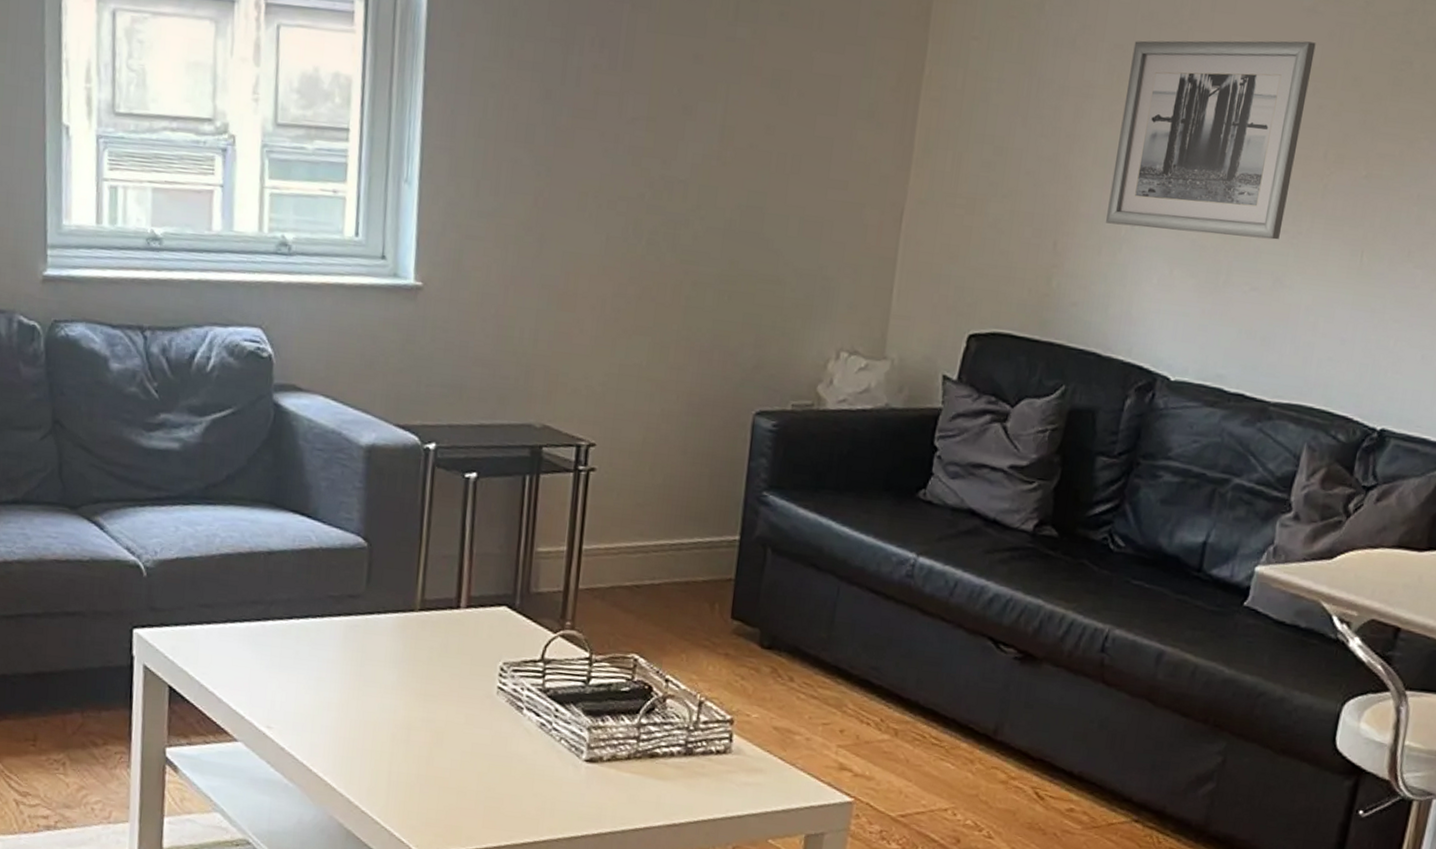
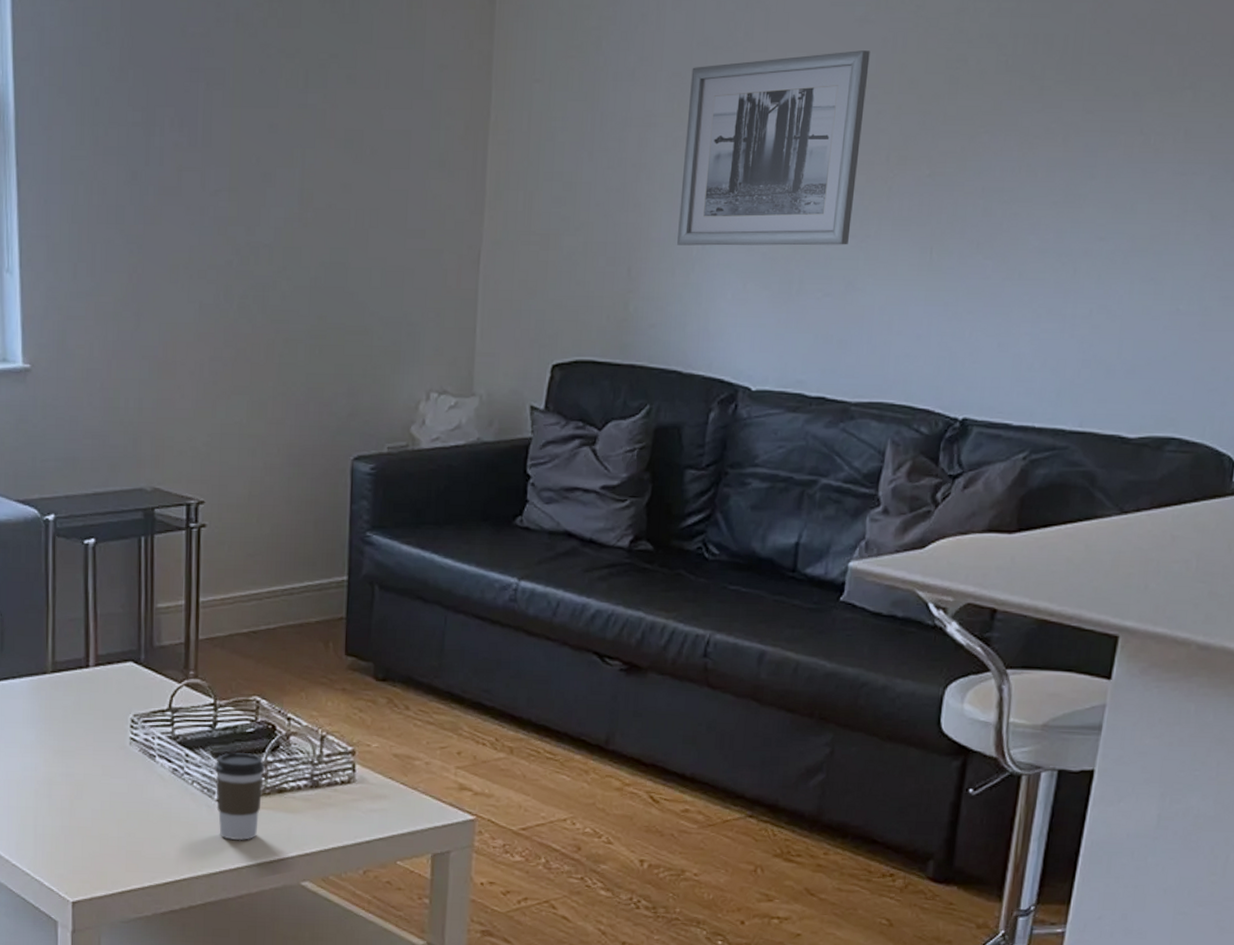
coffee cup: none [583,710,638,805] -> present [214,752,265,840]

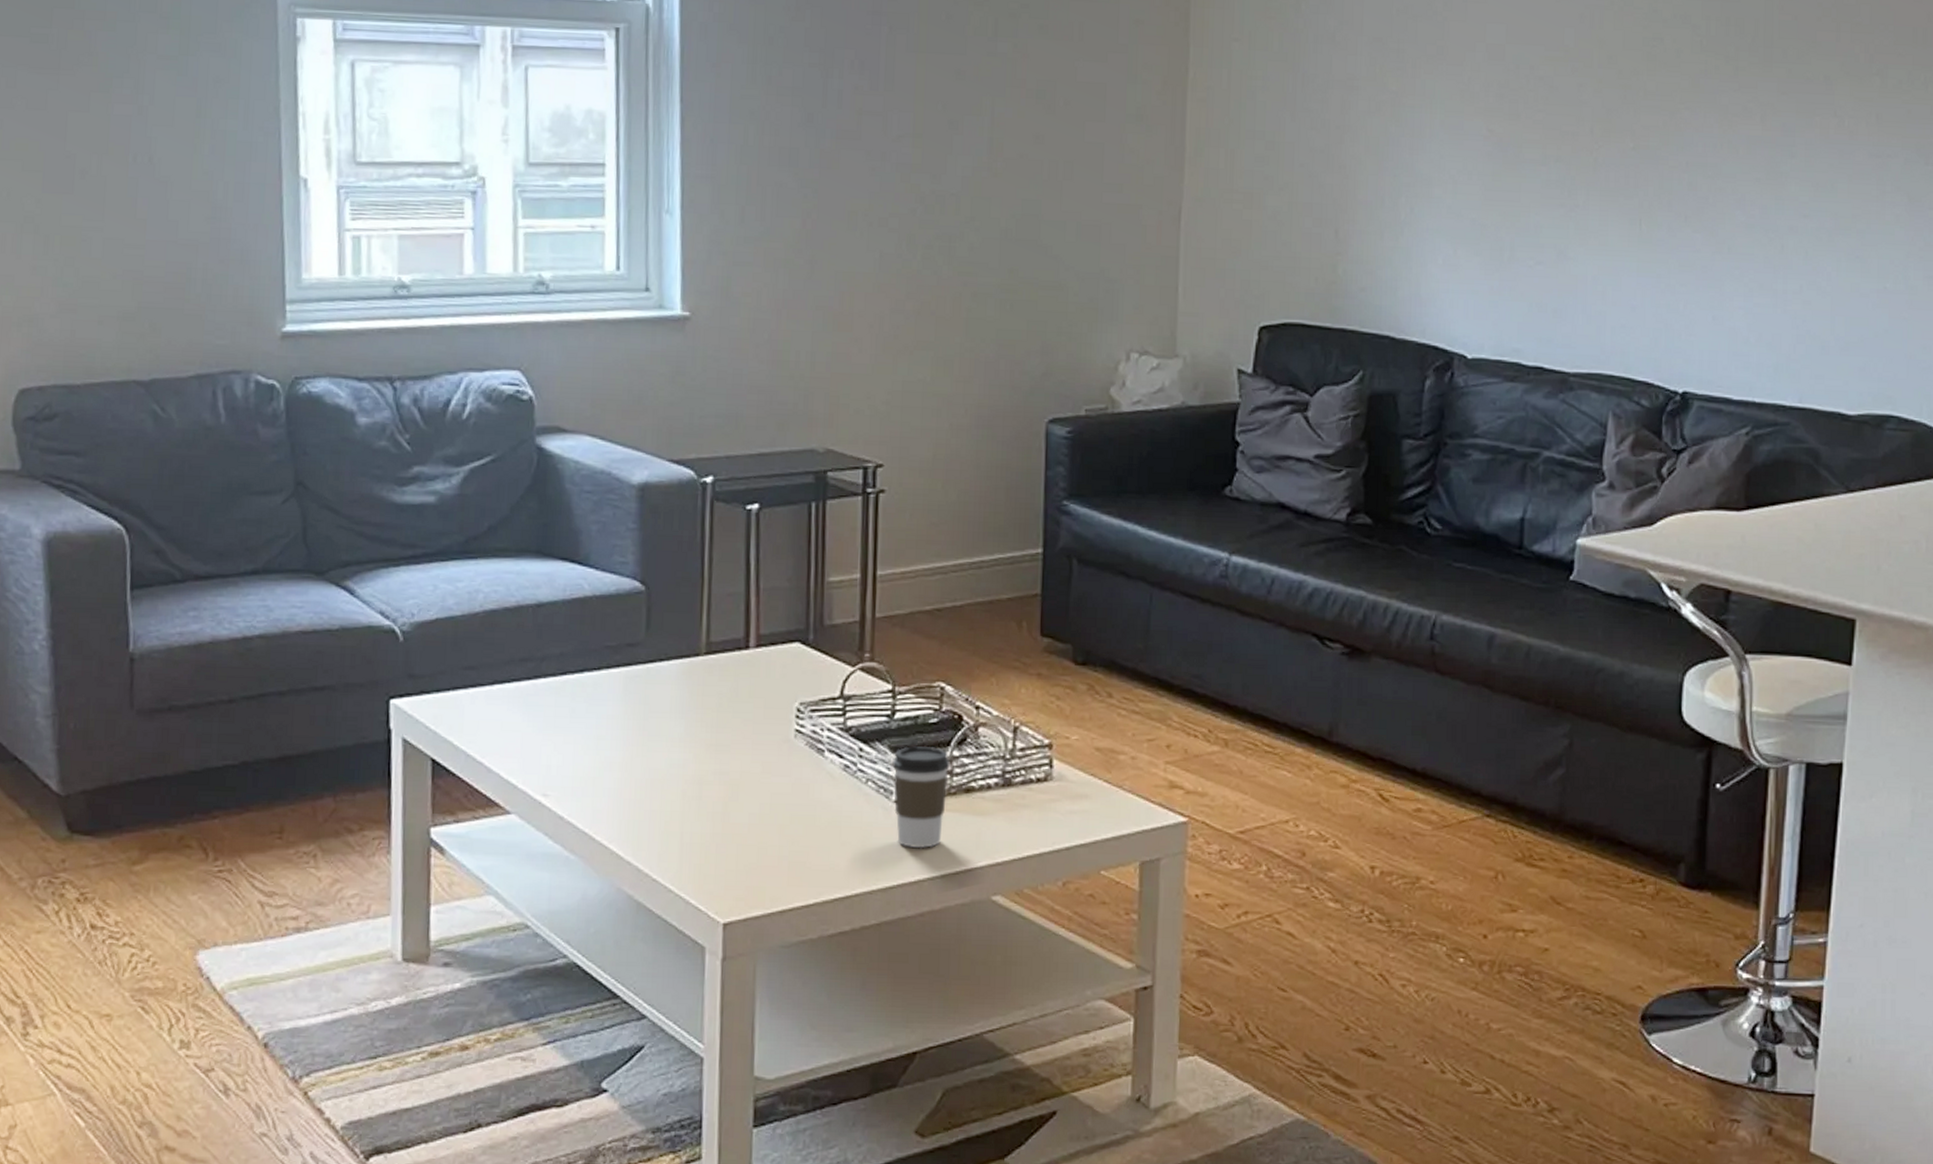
wall art: present [677,50,870,246] -> none [1385,24,1568,214]

